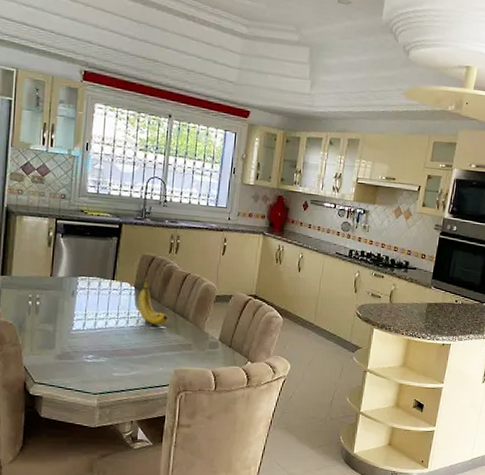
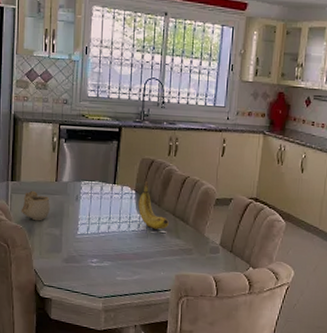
mug: none [11,285,45,317] -> present [21,190,51,221]

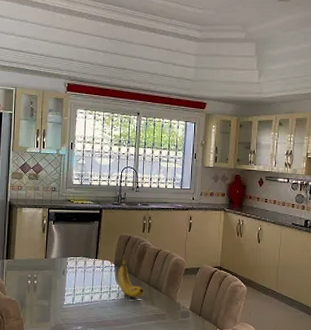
mug: present [21,190,51,221] -> none [14,267,41,294]

